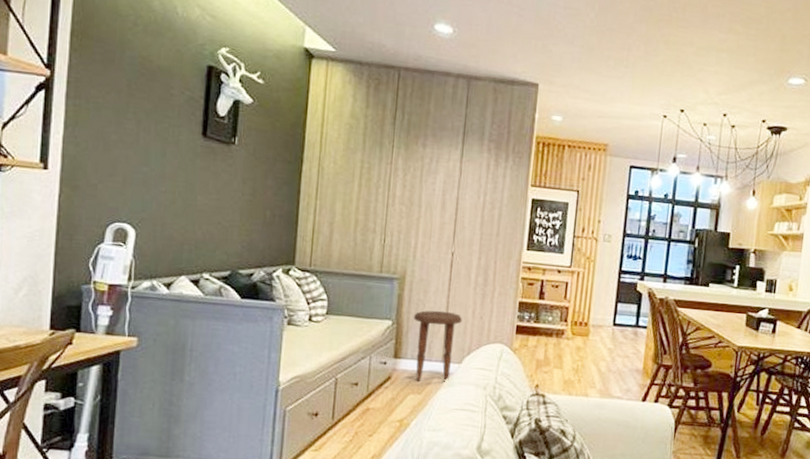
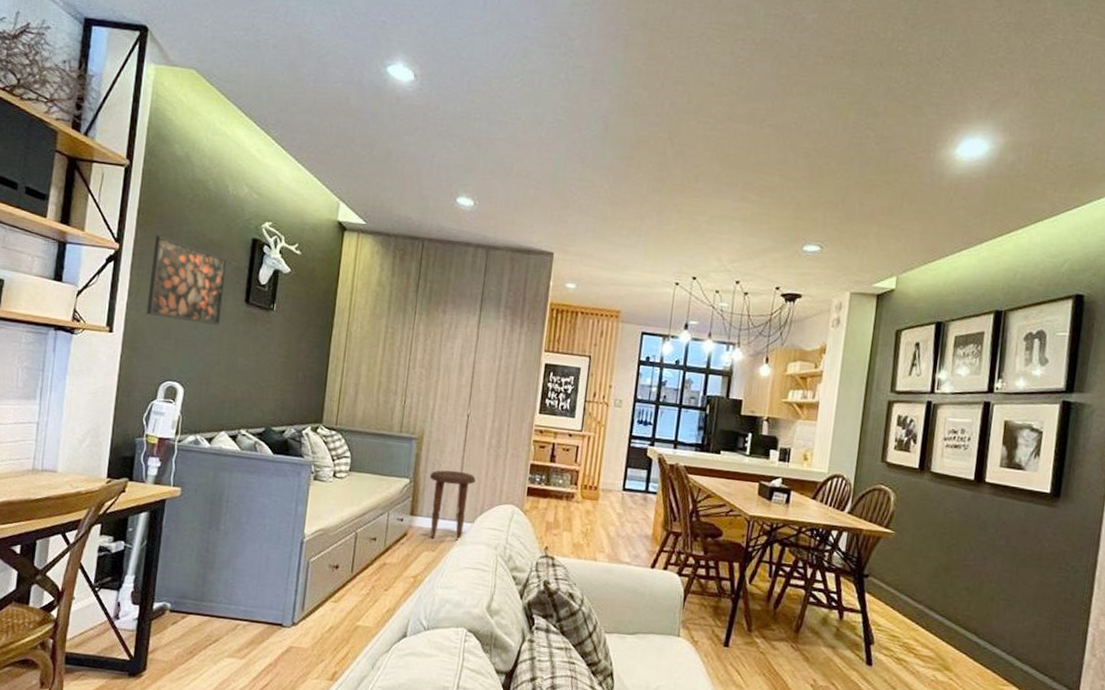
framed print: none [87,60,180,161] -> present [146,235,228,325]

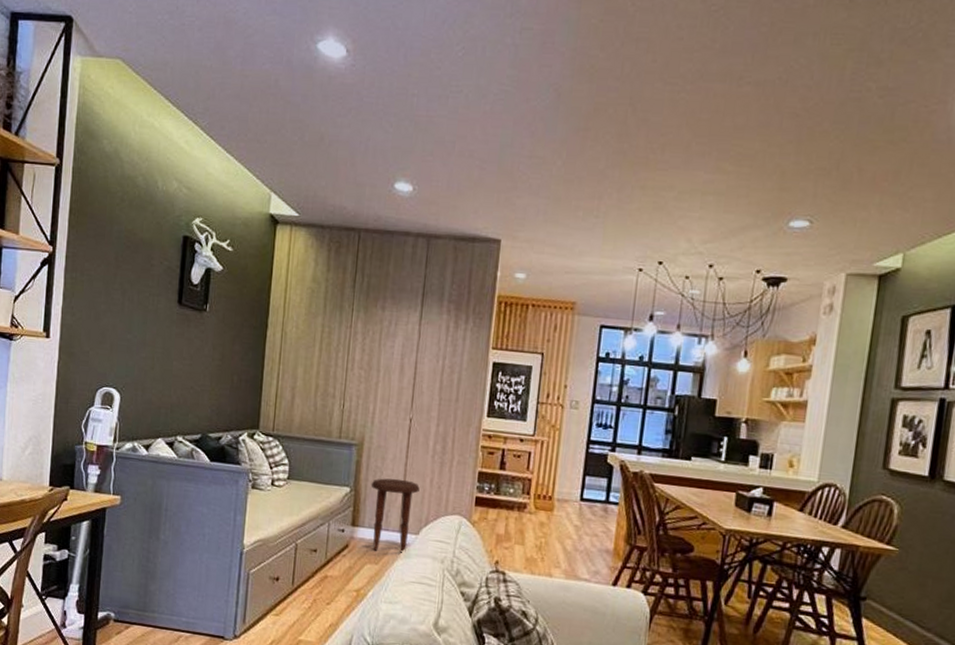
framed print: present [146,235,228,325] -> none [81,236,160,328]

